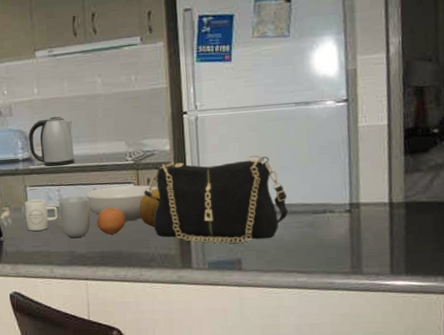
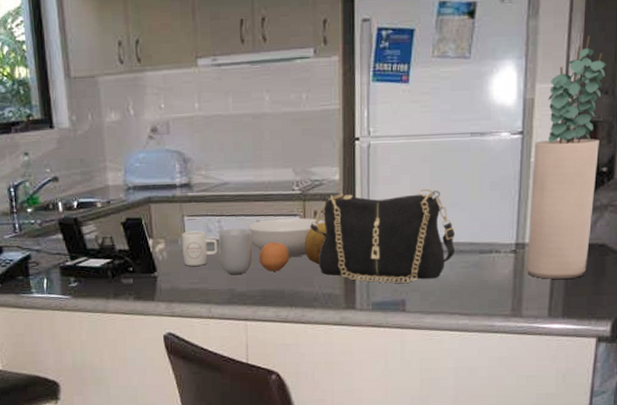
kettle: present [28,116,75,167] -> none [187,136,238,195]
vase: none [360,9,428,237] -> present [526,35,607,280]

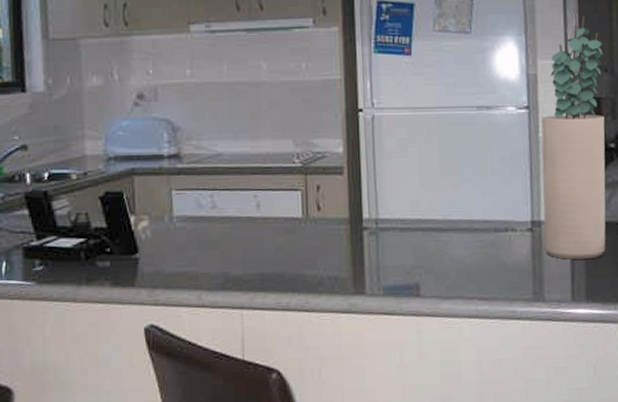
mug: present [182,231,218,266] -> none [169,206,210,246]
cup: present [219,228,253,274] -> none [211,203,249,255]
bowl: present [247,217,325,258] -> none [243,192,329,237]
fruit: present [259,241,289,272] -> none [256,218,290,252]
fruit: present [304,222,326,265] -> none [307,198,330,245]
handbag: present [310,188,456,284] -> none [313,163,470,266]

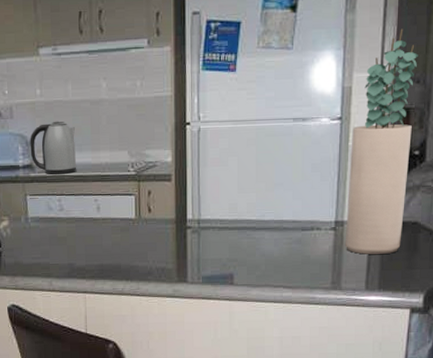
kettle: none [177,104,233,167] -> present [30,121,77,175]

